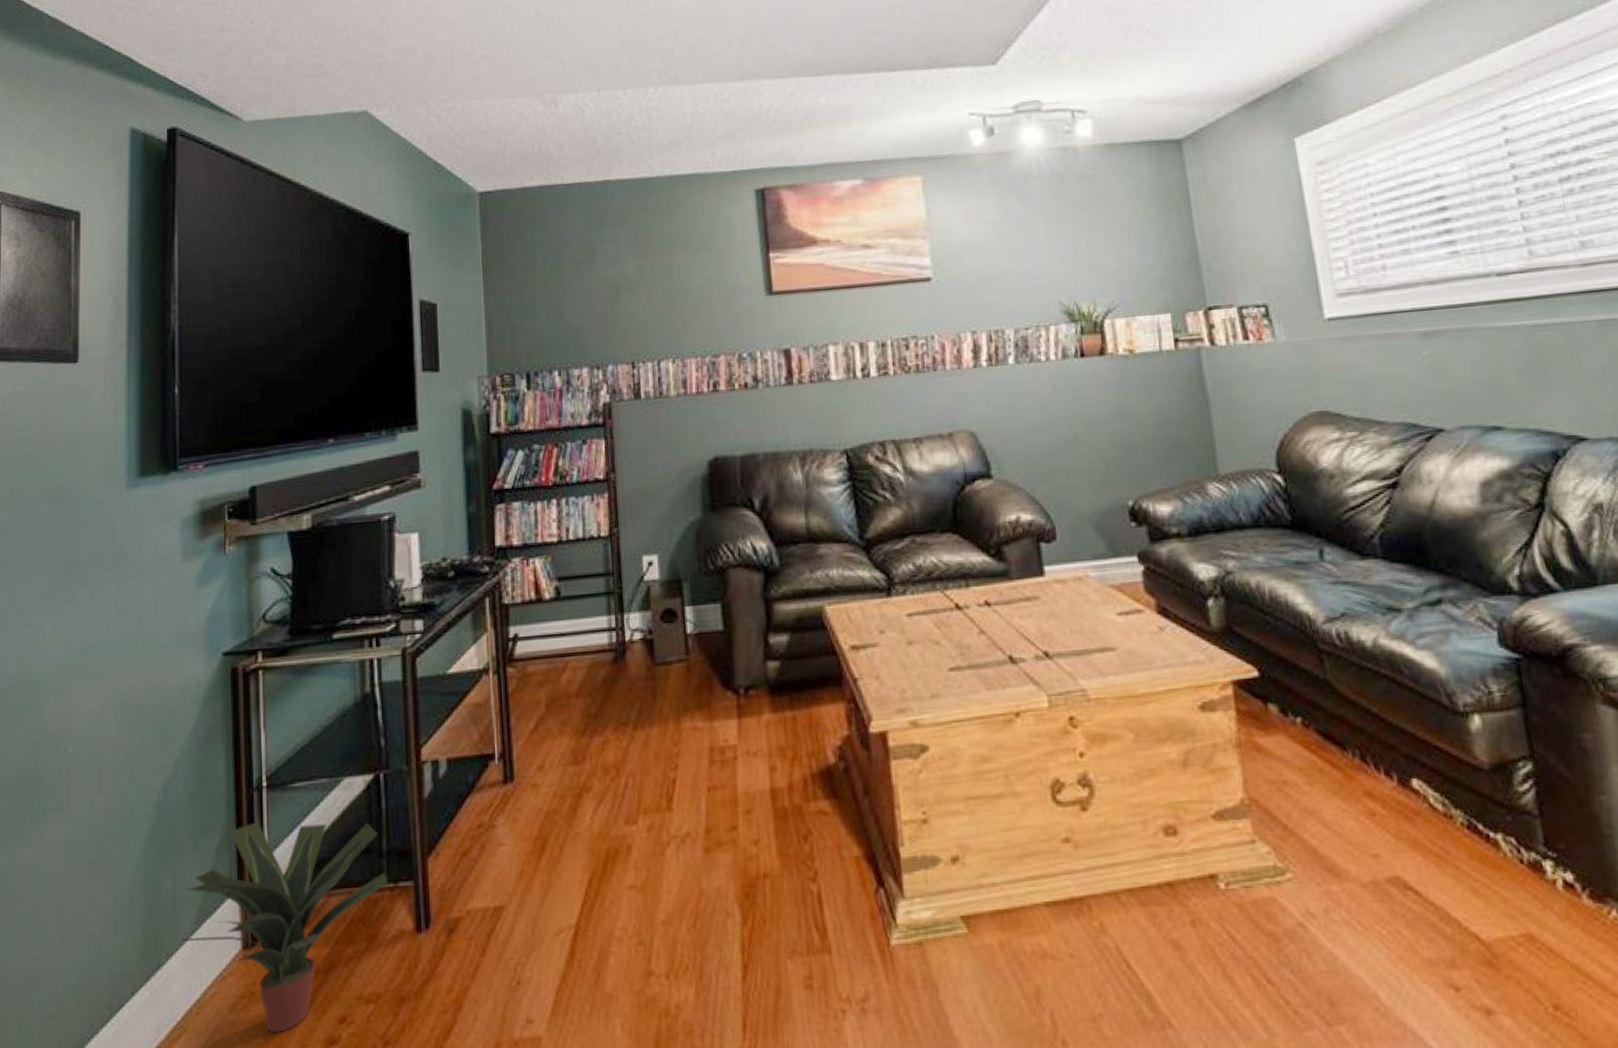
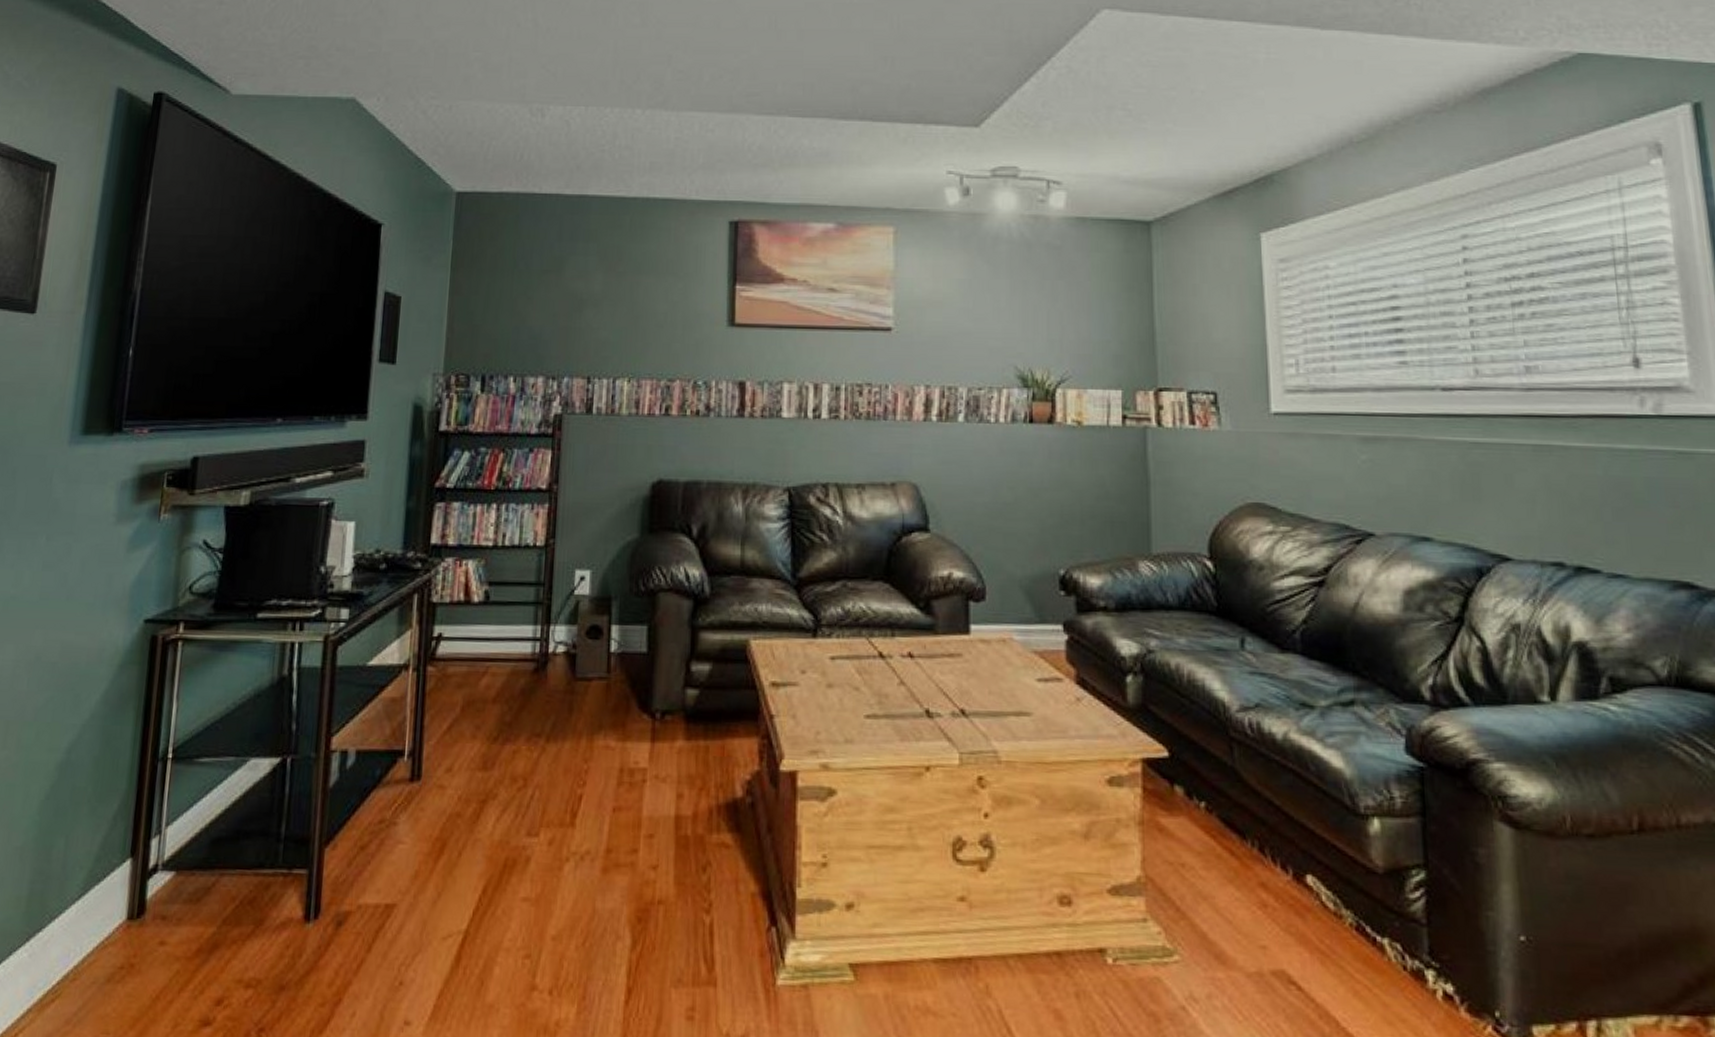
potted plant: present [181,821,389,1033] -> none [66,792,283,1008]

